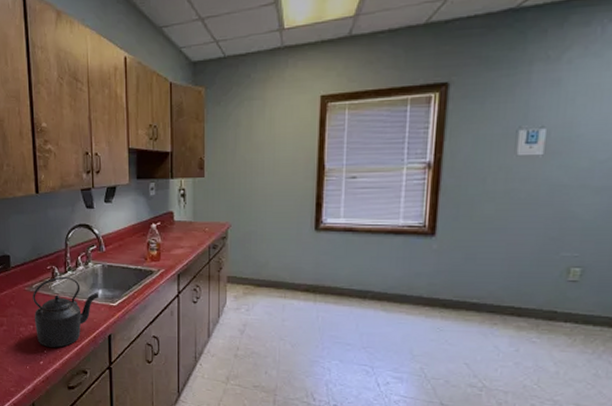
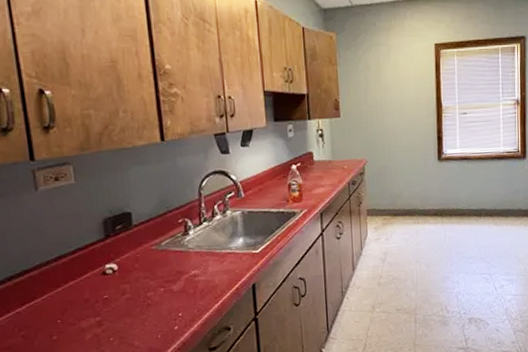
kettle: present [32,276,99,348] -> none [162,228,240,309]

